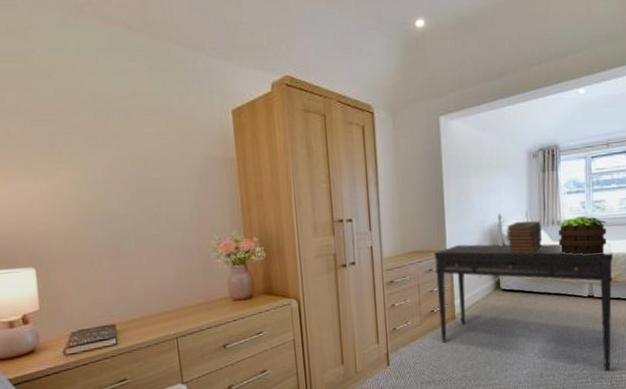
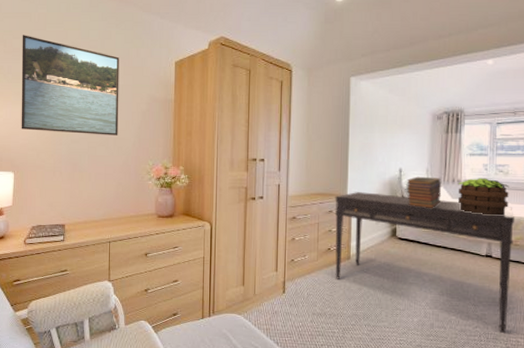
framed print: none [17,85,171,212] -> present [21,35,120,136]

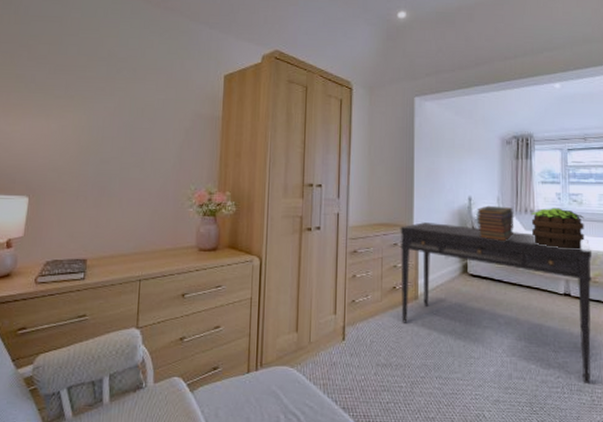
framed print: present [21,35,120,136] -> none [41,40,162,156]

